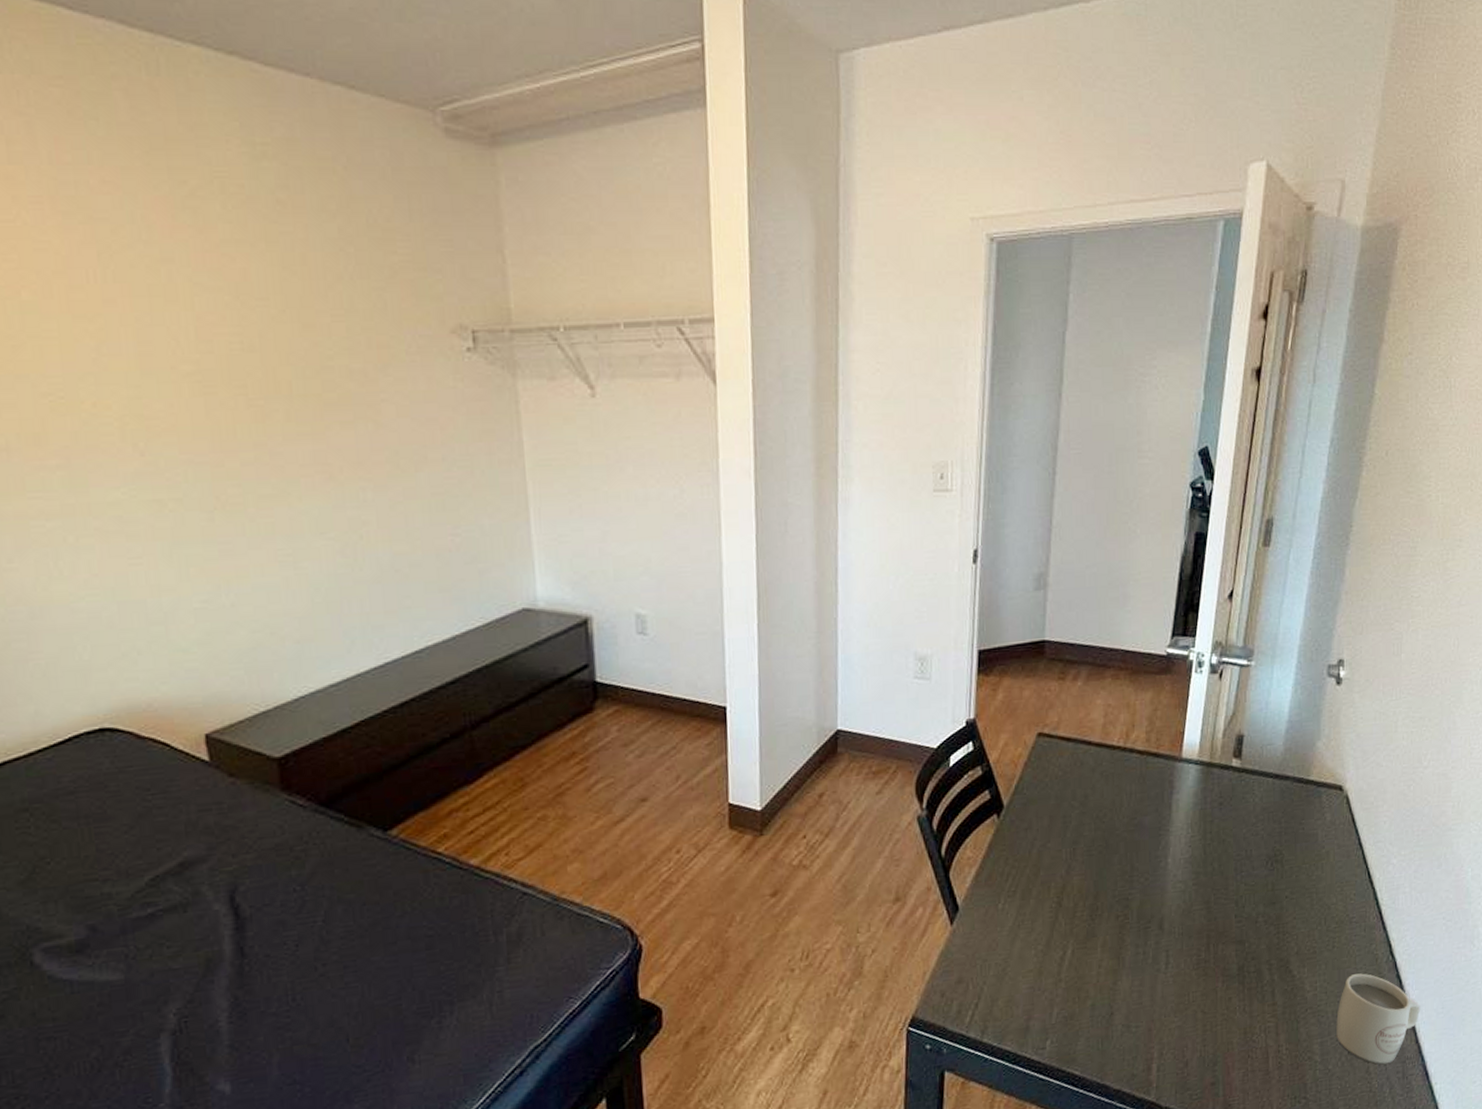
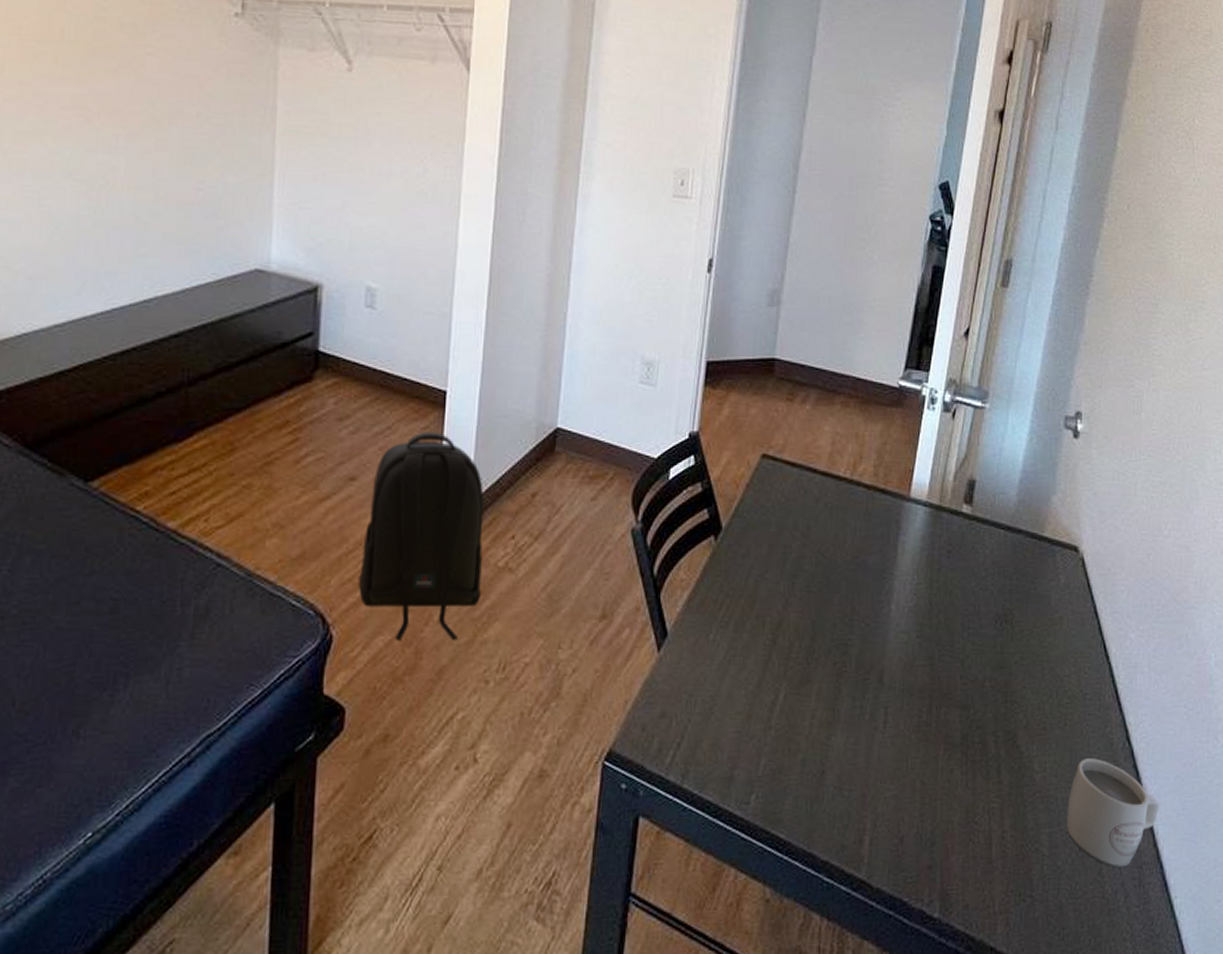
backpack: none [661,746,779,943] -> present [359,432,485,641]

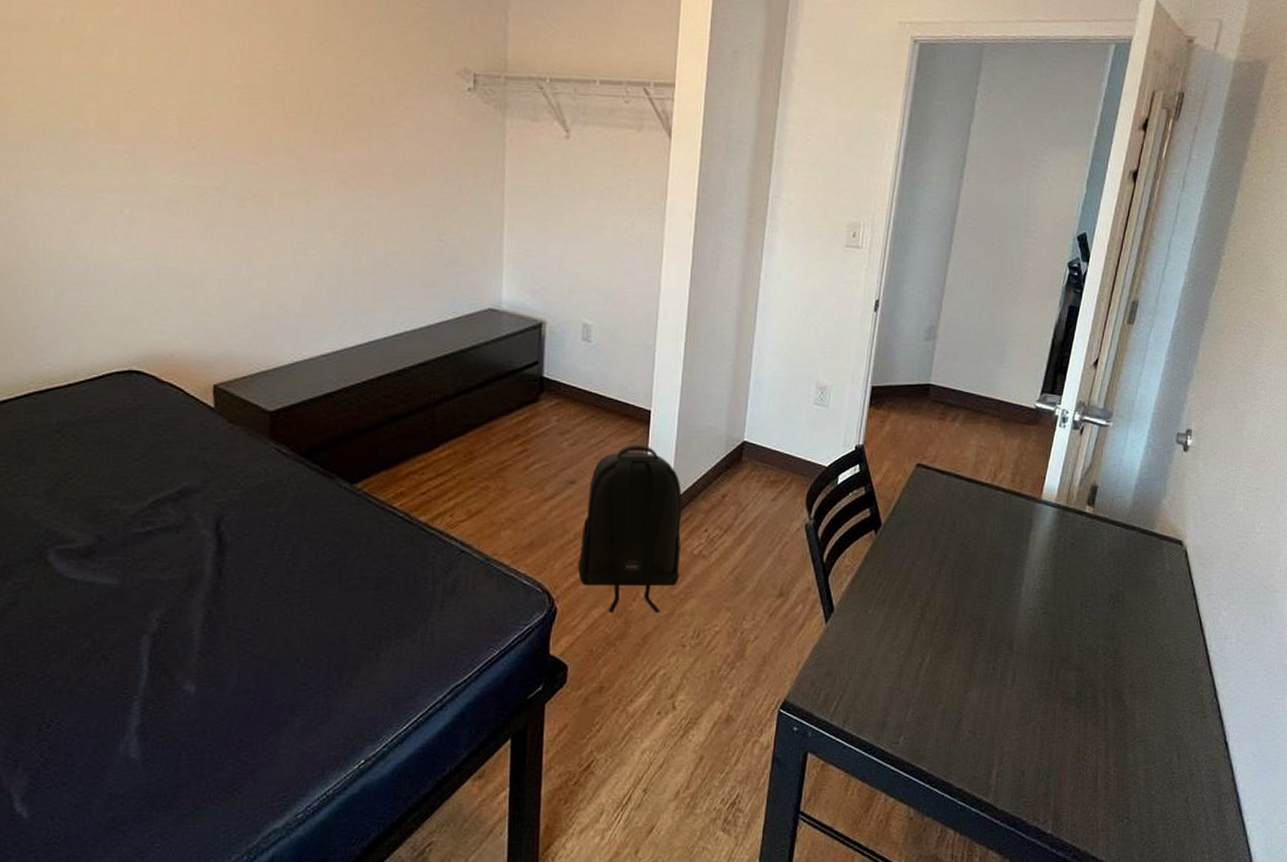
mug: present [1067,758,1160,868] -> none [1160,711,1239,797]

